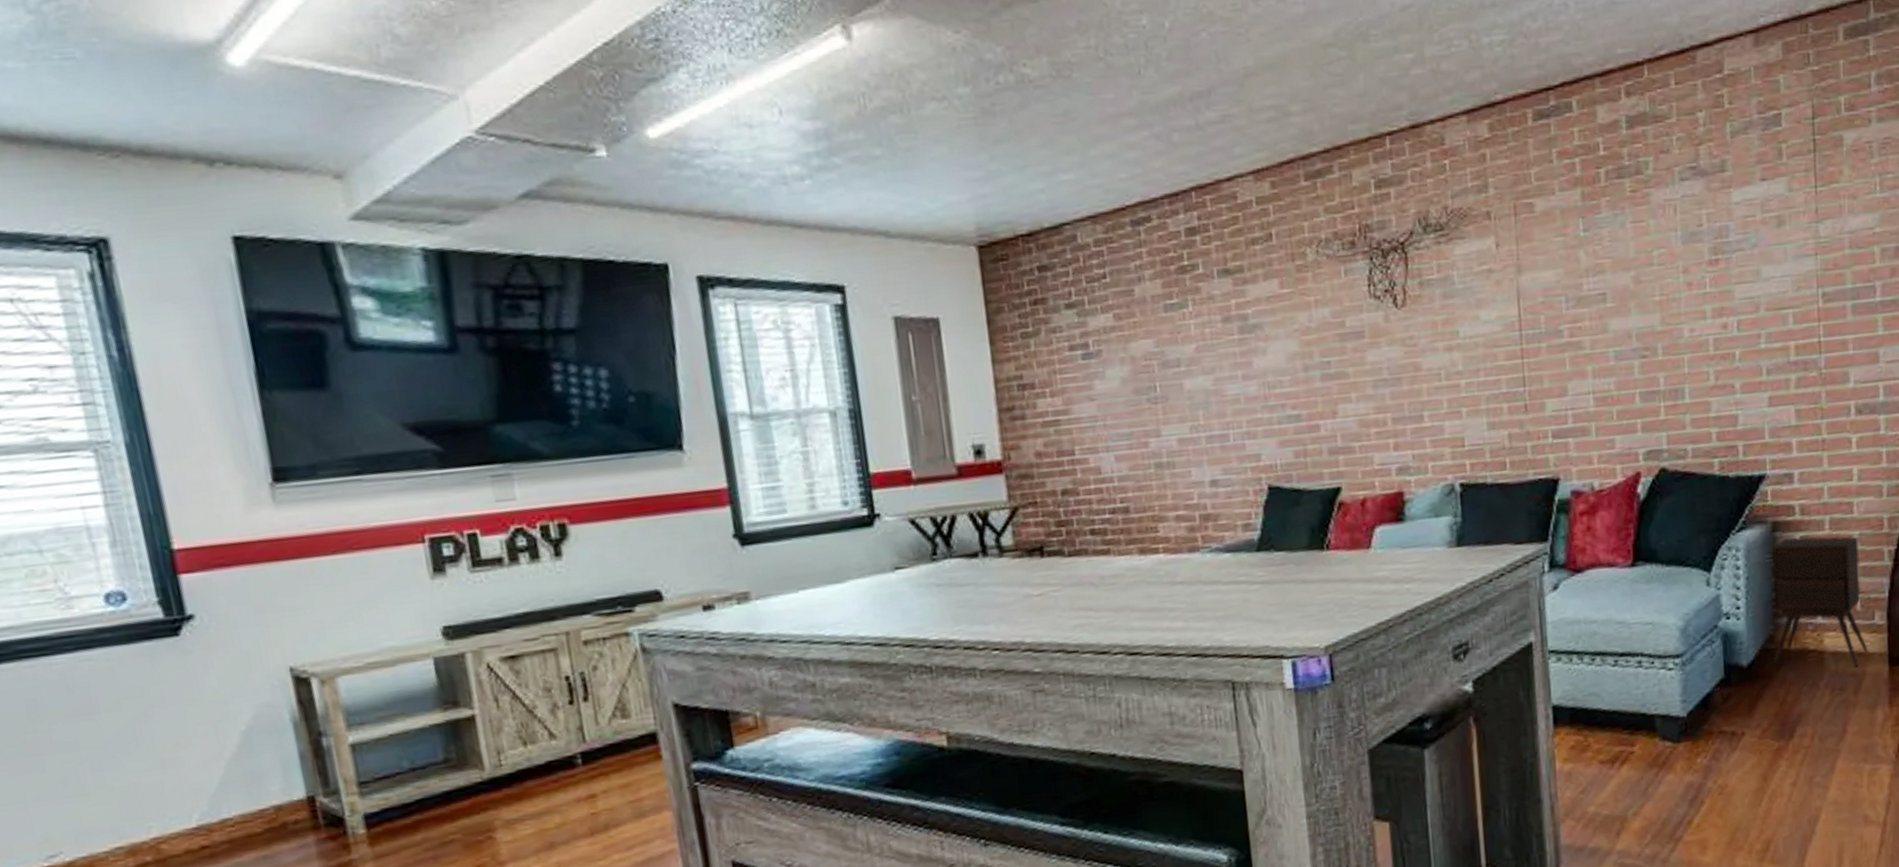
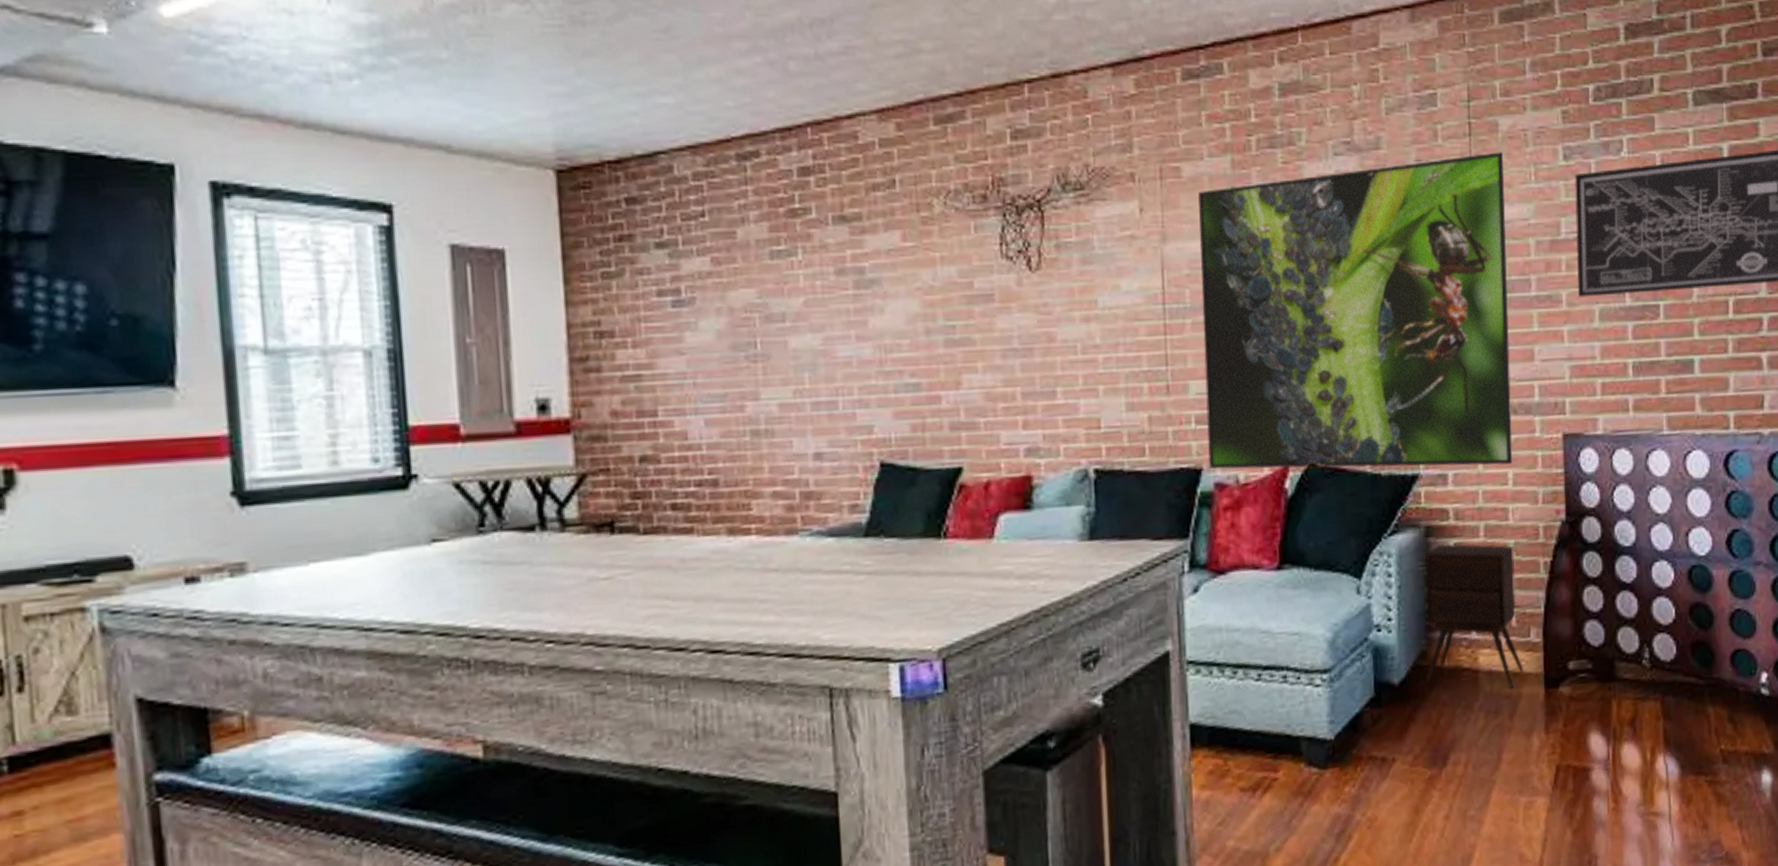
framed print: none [1551,165,1858,479] -> present [1198,152,1513,469]

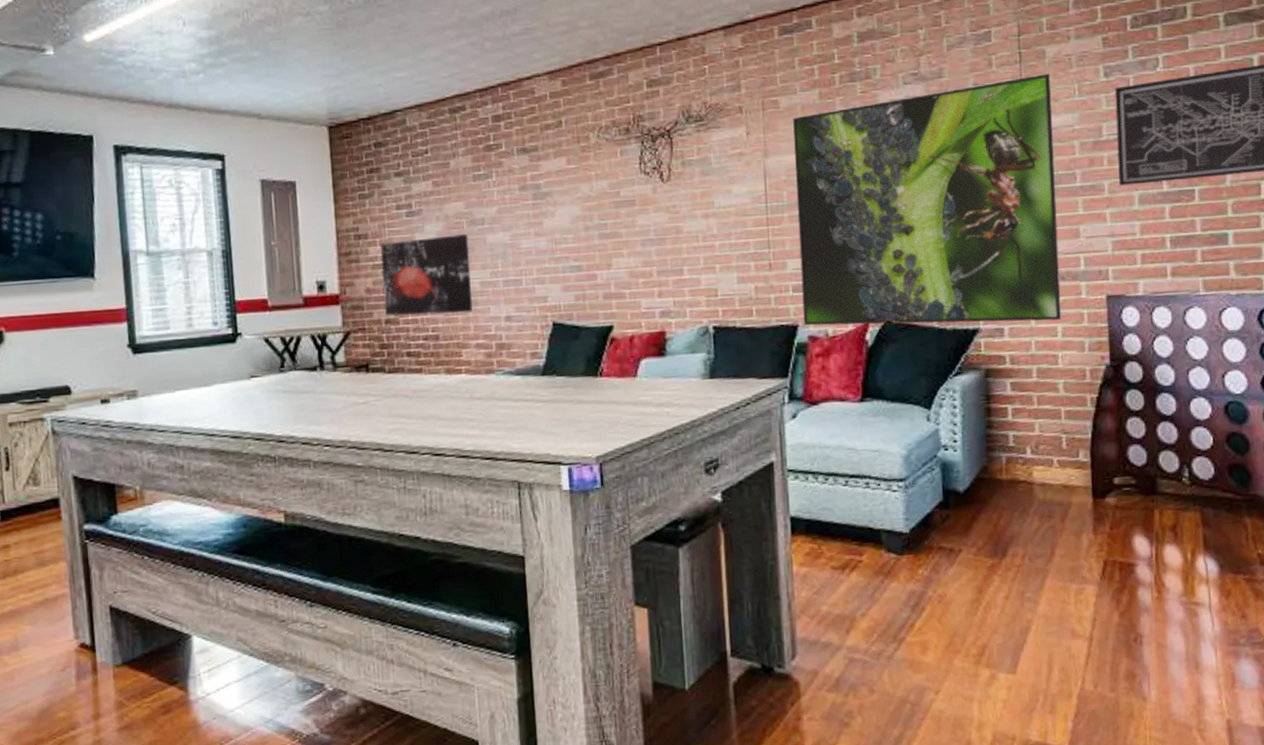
wall art: none [632,335,767,452] -> present [380,234,472,316]
side table: present [1425,543,1524,689] -> none [986,382,1074,498]

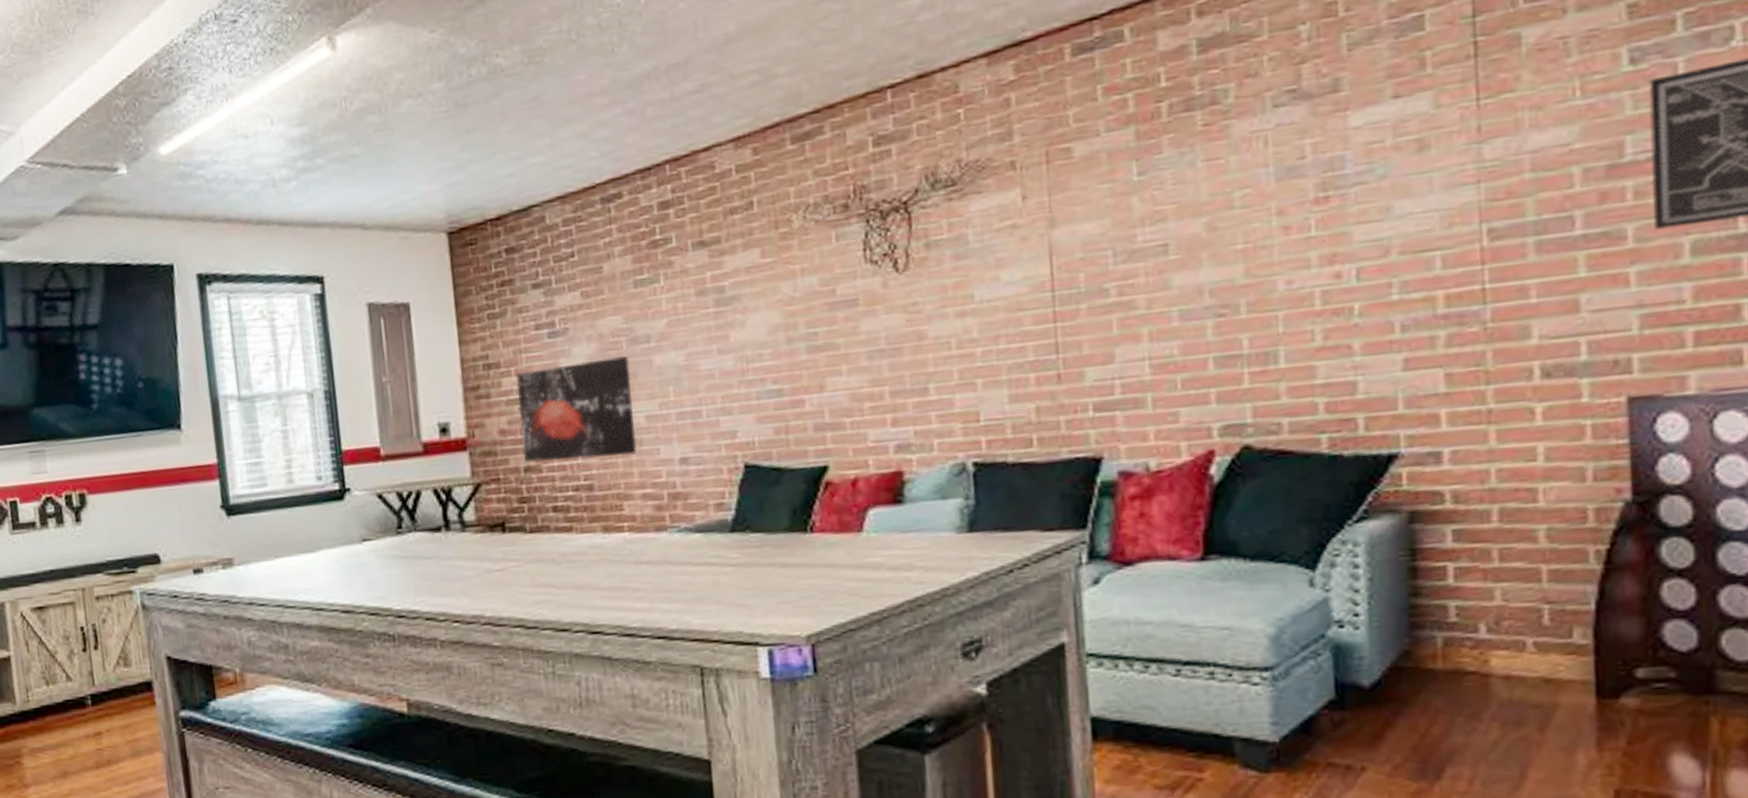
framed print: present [793,73,1062,326] -> none [1094,69,1545,457]

